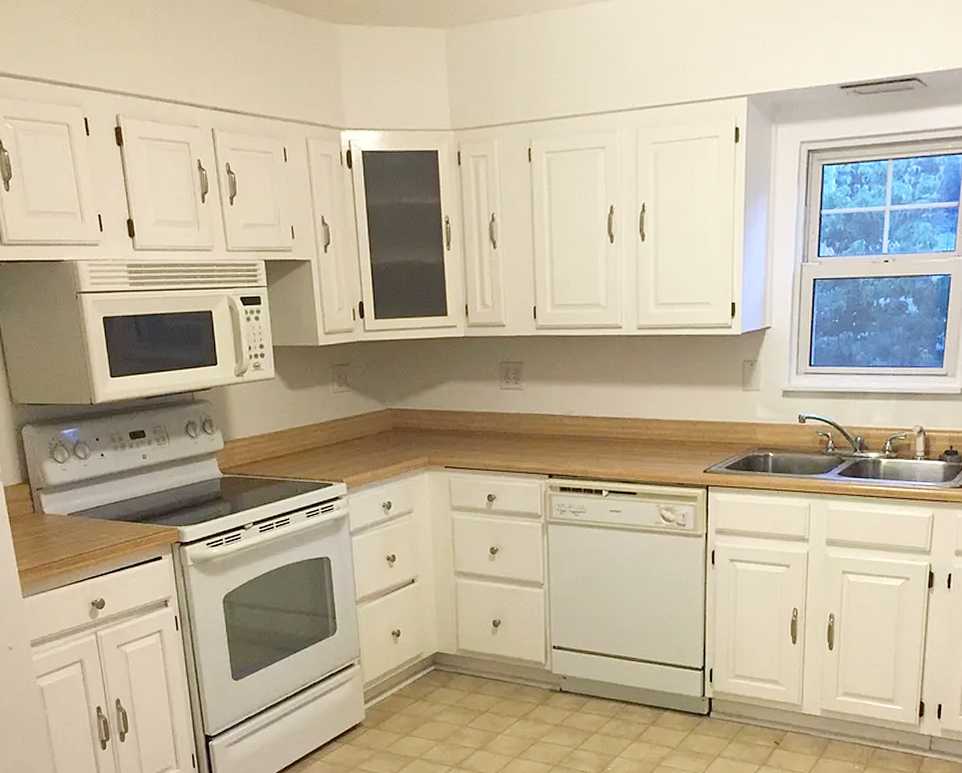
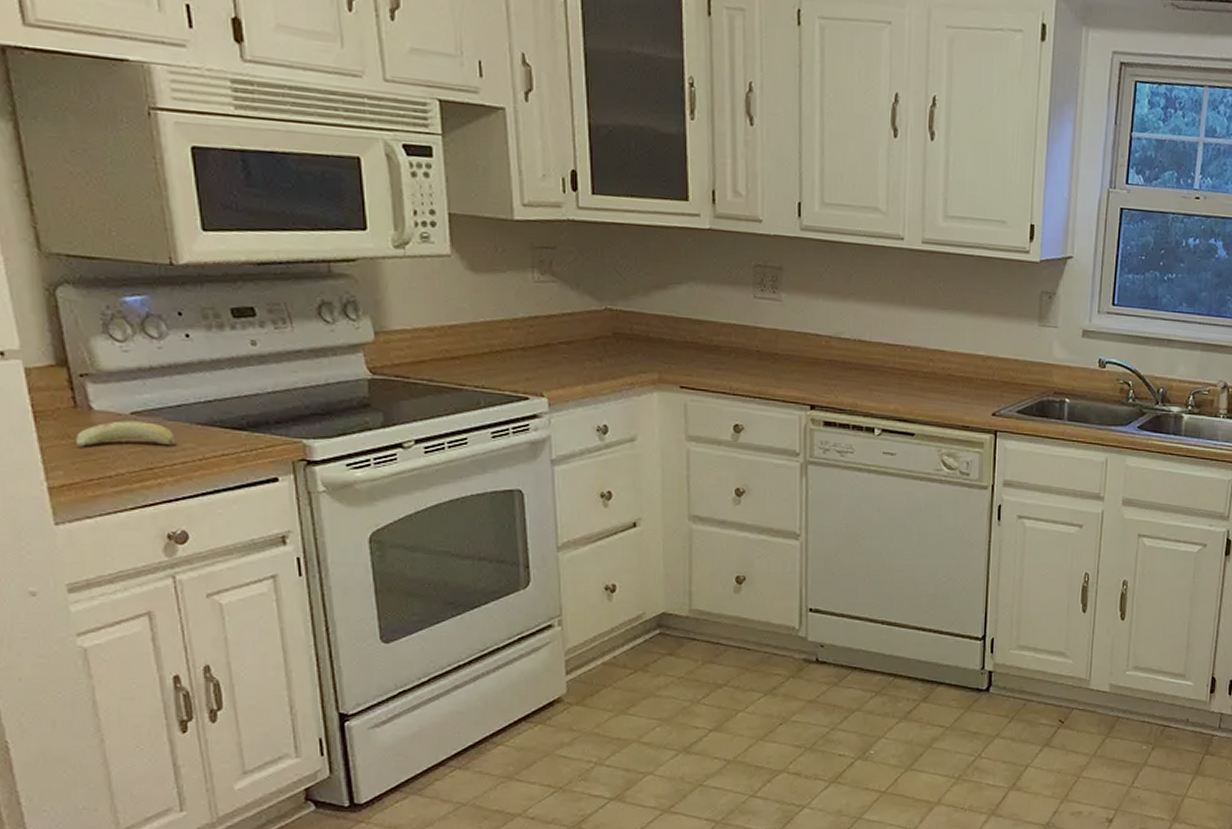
fruit: none [34,520,95,541] -> present [75,421,174,447]

